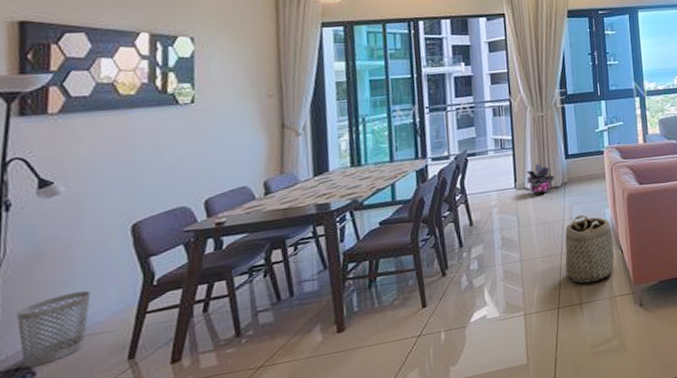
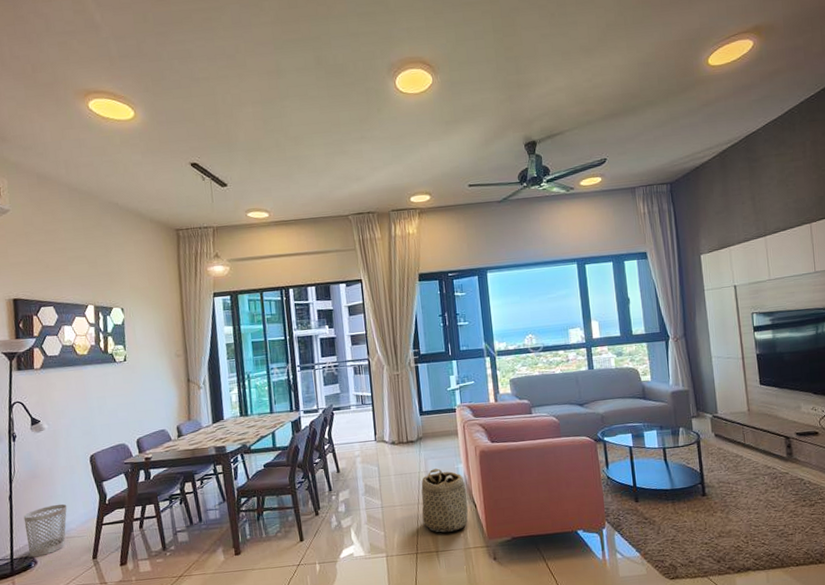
potted plant: present [526,164,555,196] -> none [384,419,411,448]

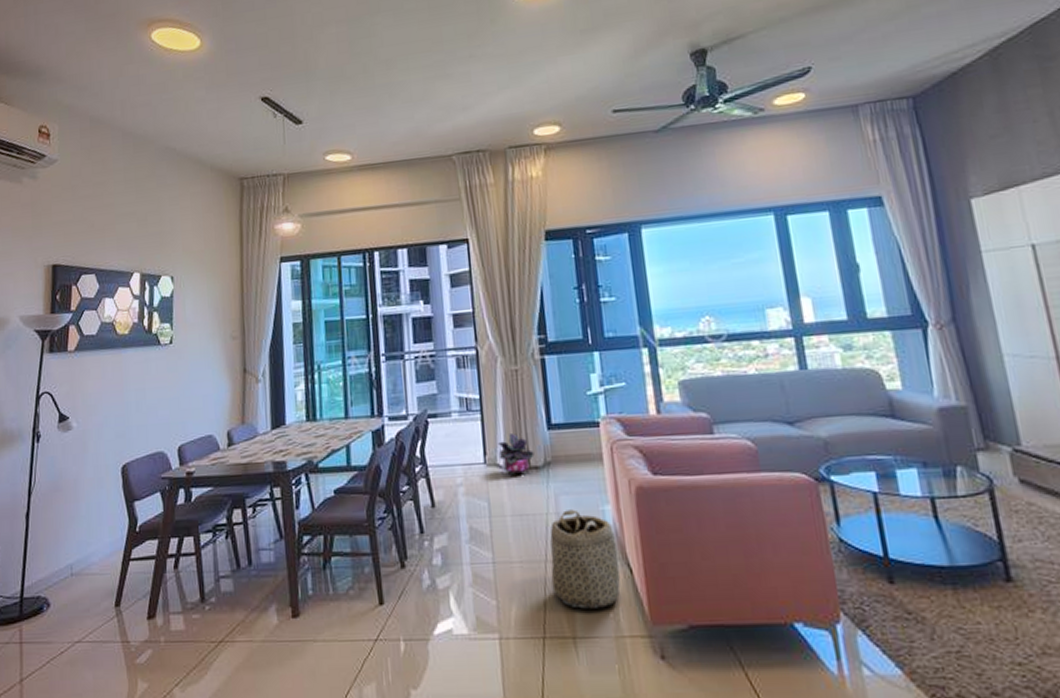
wastebasket: present [23,504,67,557] -> none [39,528,91,598]
potted plant: none [384,419,411,448] -> present [497,434,534,476]

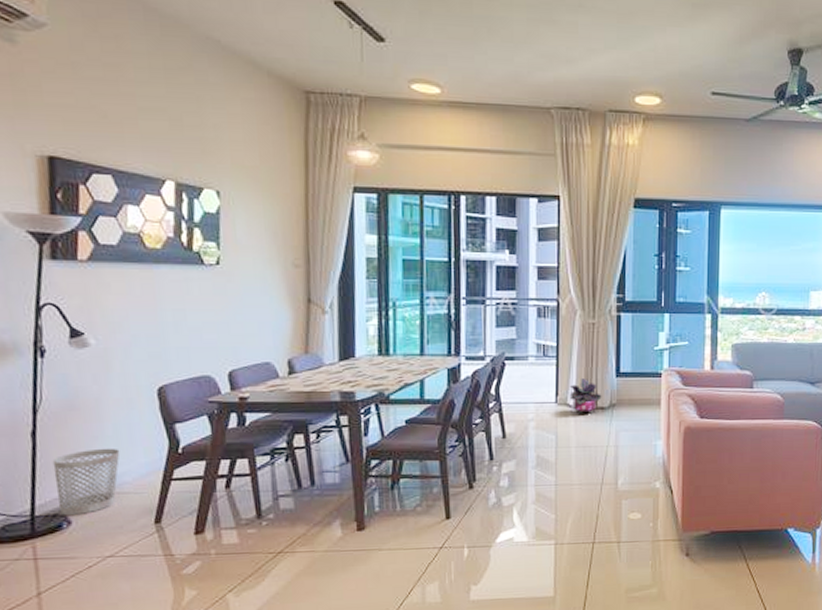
wastebasket: none [39,528,91,598] -> present [52,448,121,516]
basket: present [549,509,621,609] -> none [605,443,663,520]

